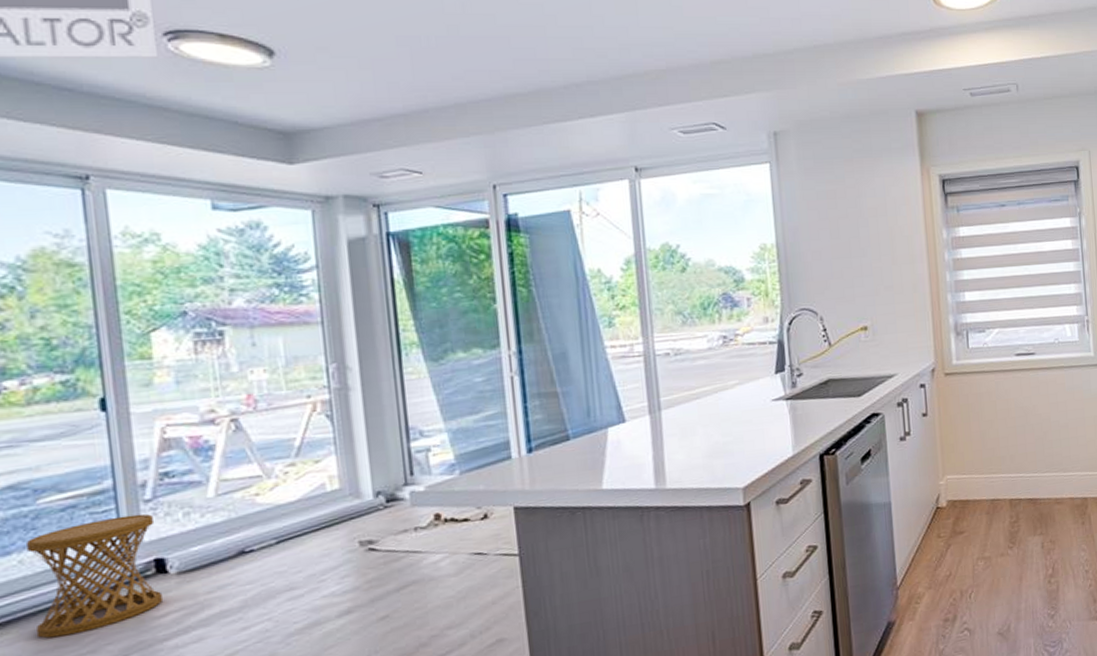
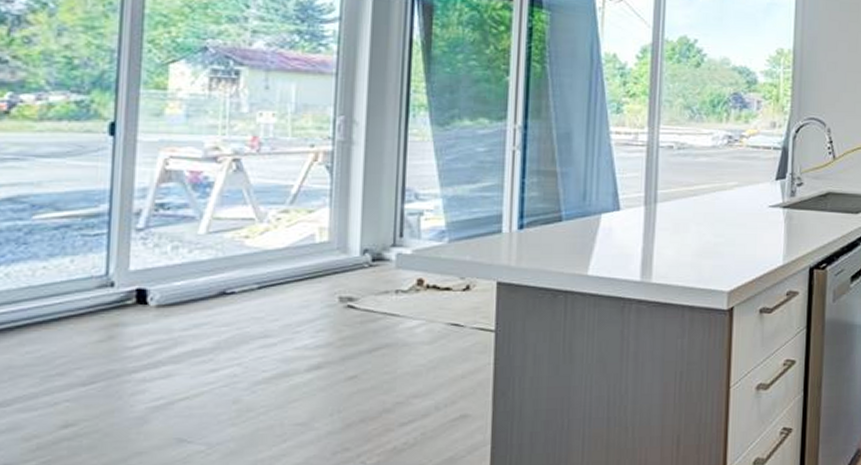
side table: present [25,513,162,639] -> none [9,242,144,355]

